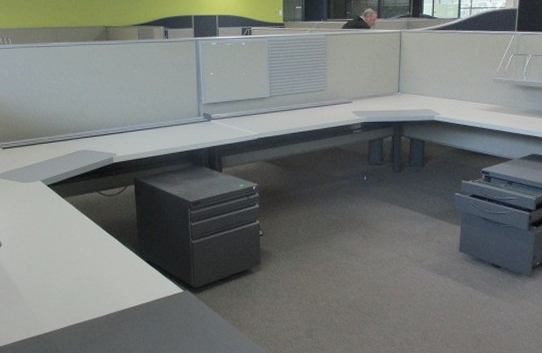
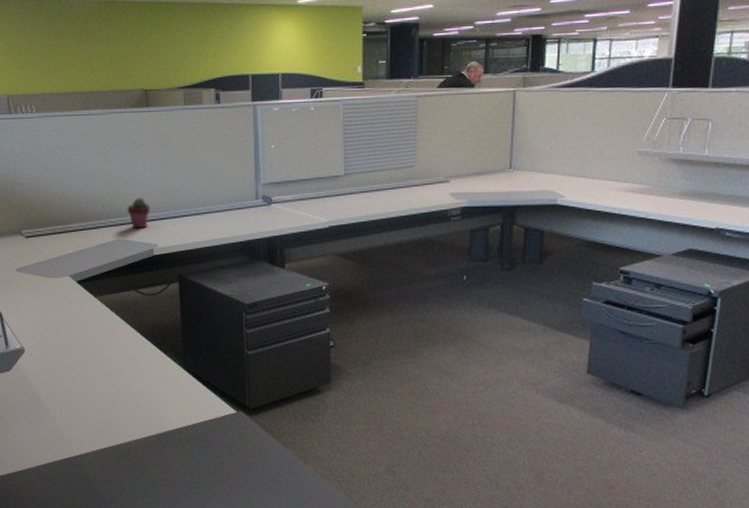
potted succulent: none [90,115,110,141] -> present [127,197,151,229]

